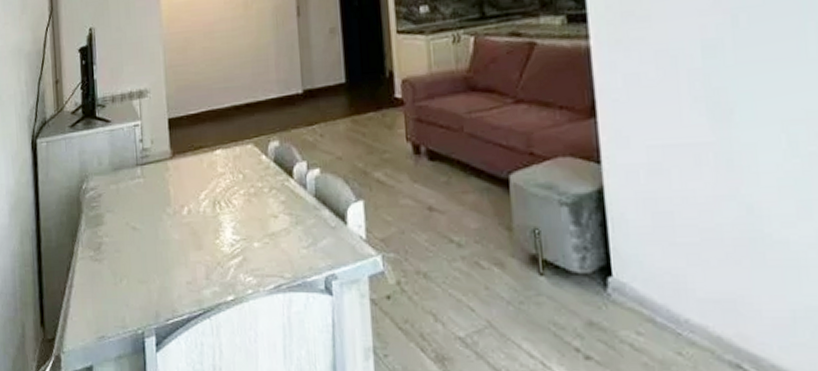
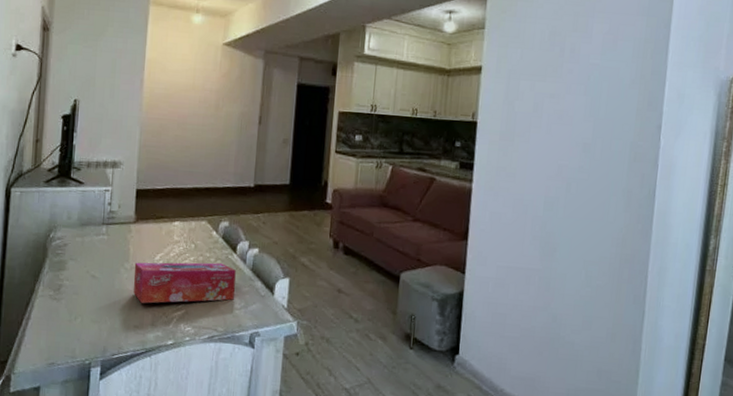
tissue box: none [177,193,299,253] -> present [134,262,236,304]

